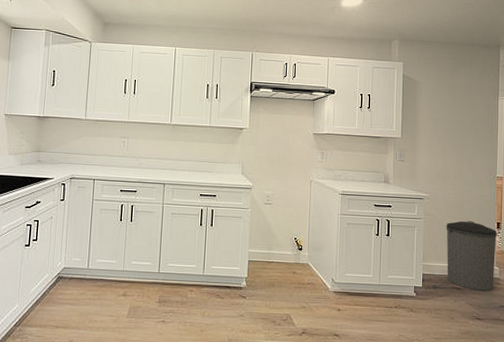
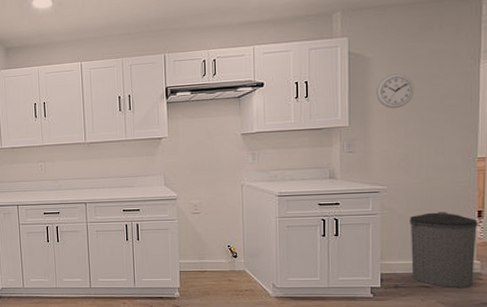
wall clock: none [423,98,452,127] -> present [376,74,415,108]

